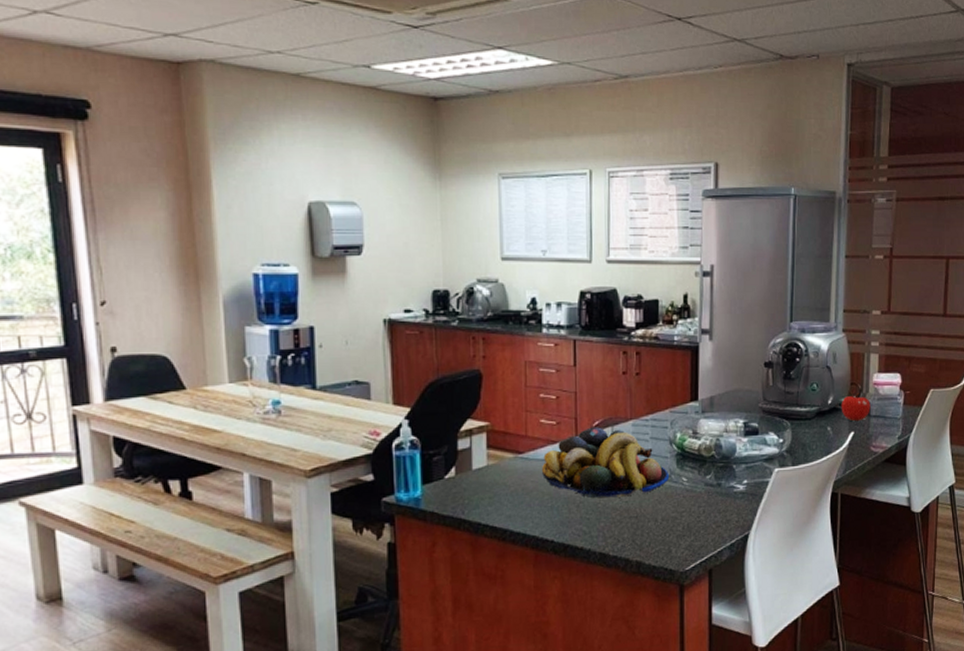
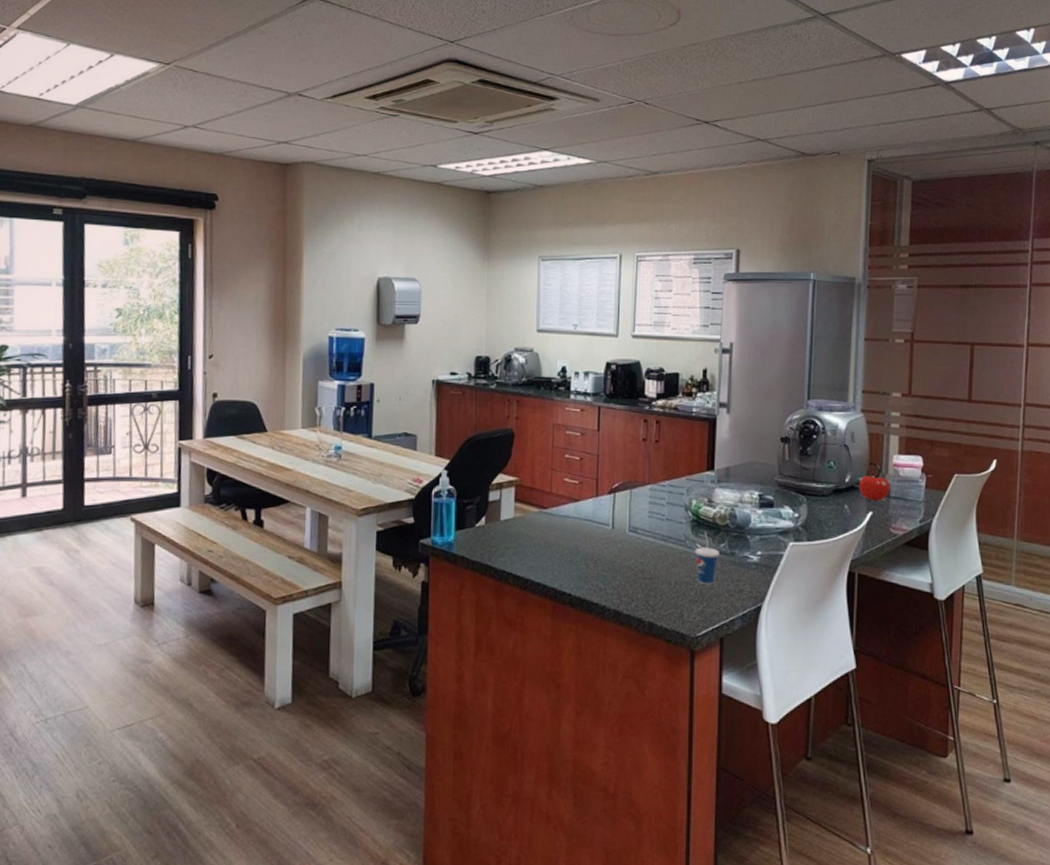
fruit bowl: present [542,427,670,499] -> none [564,489,684,558]
cup: none [681,465,705,519] -> present [695,532,719,586]

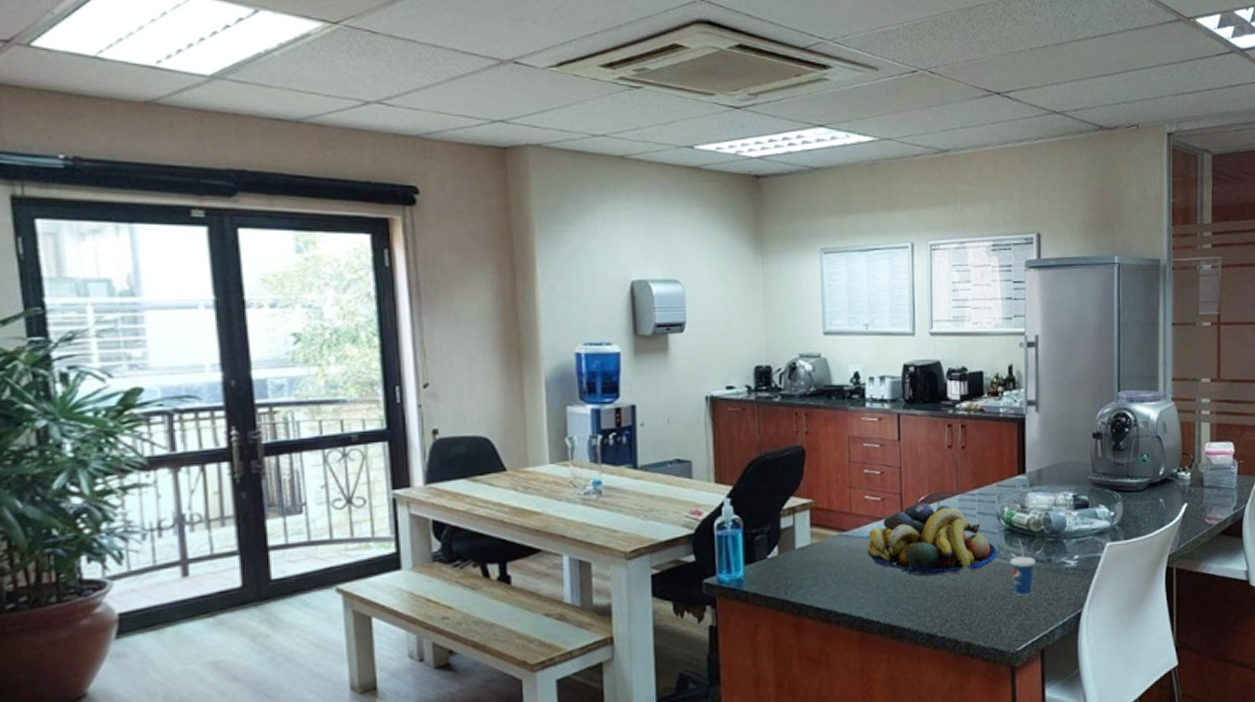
fruit bowl: none [564,489,684,558] -> present [867,502,998,577]
fruit: present [859,472,890,502] -> none [1172,462,1204,493]

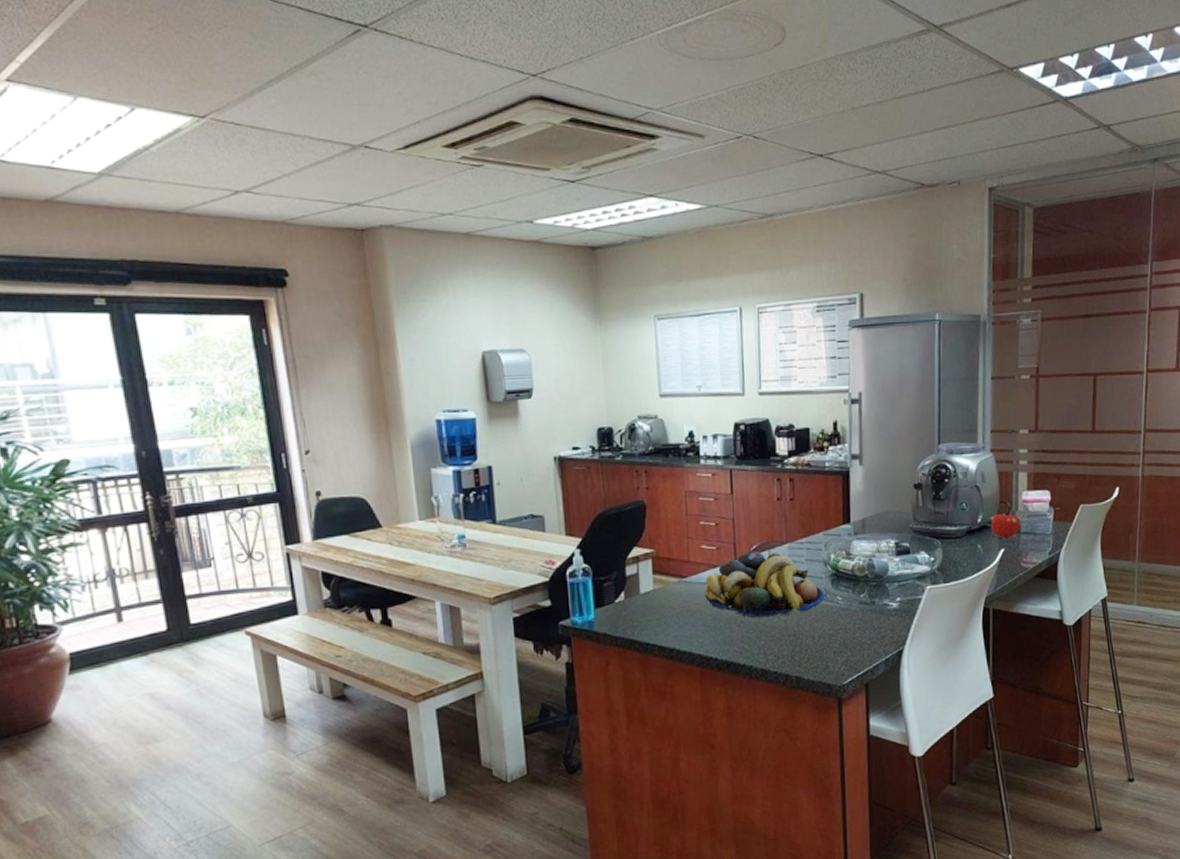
cup: present [1010,540,1035,597] -> none [836,585,860,636]
fruit: none [1172,462,1204,493] -> present [990,510,1020,539]

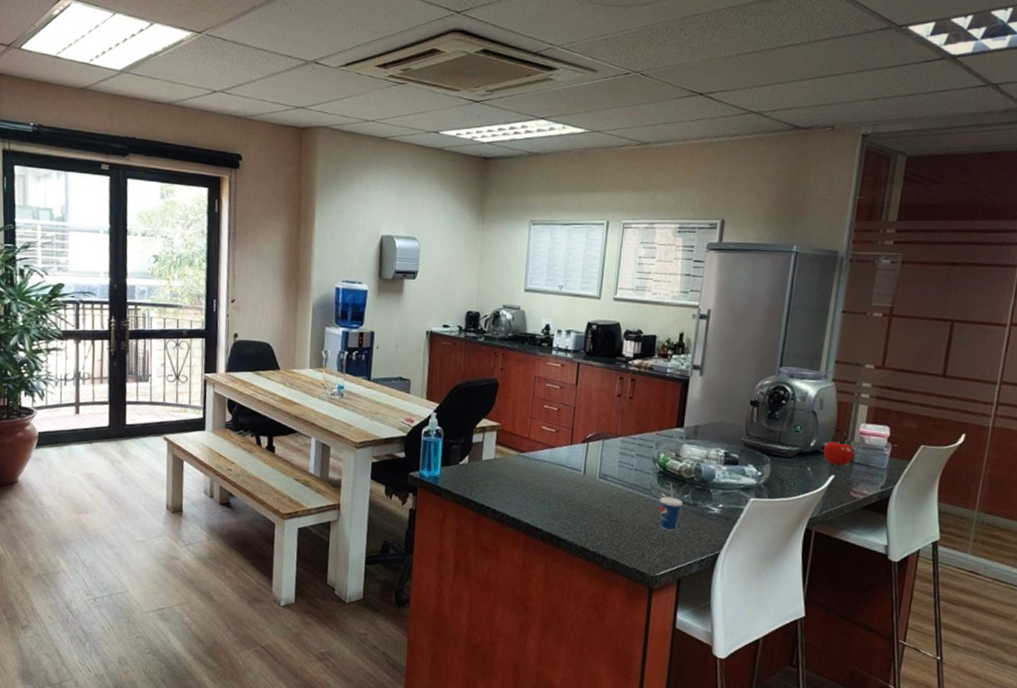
fruit bowl: present [704,551,825,618] -> none [539,438,650,503]
cup: none [836,585,860,636] -> present [660,483,683,532]

